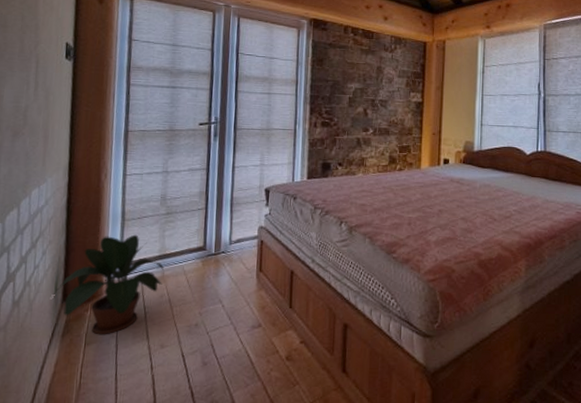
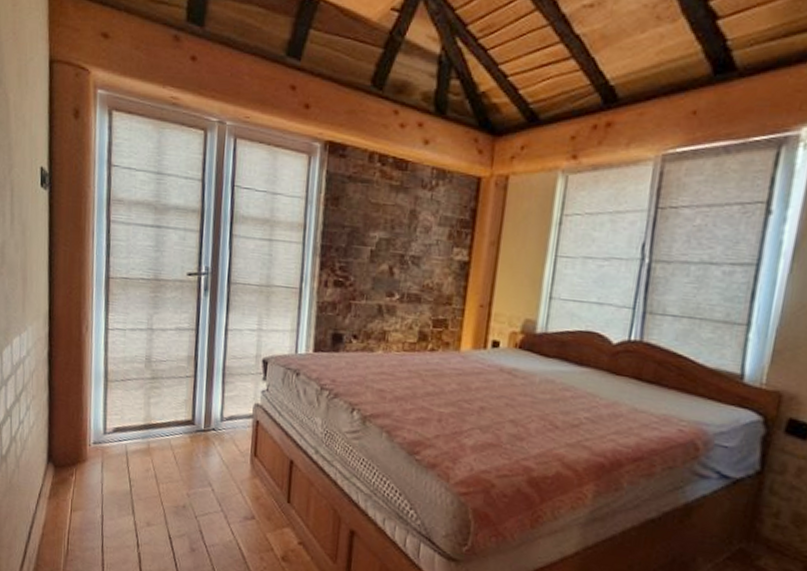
potted plant: present [53,234,164,335] -> none [38,396,149,503]

